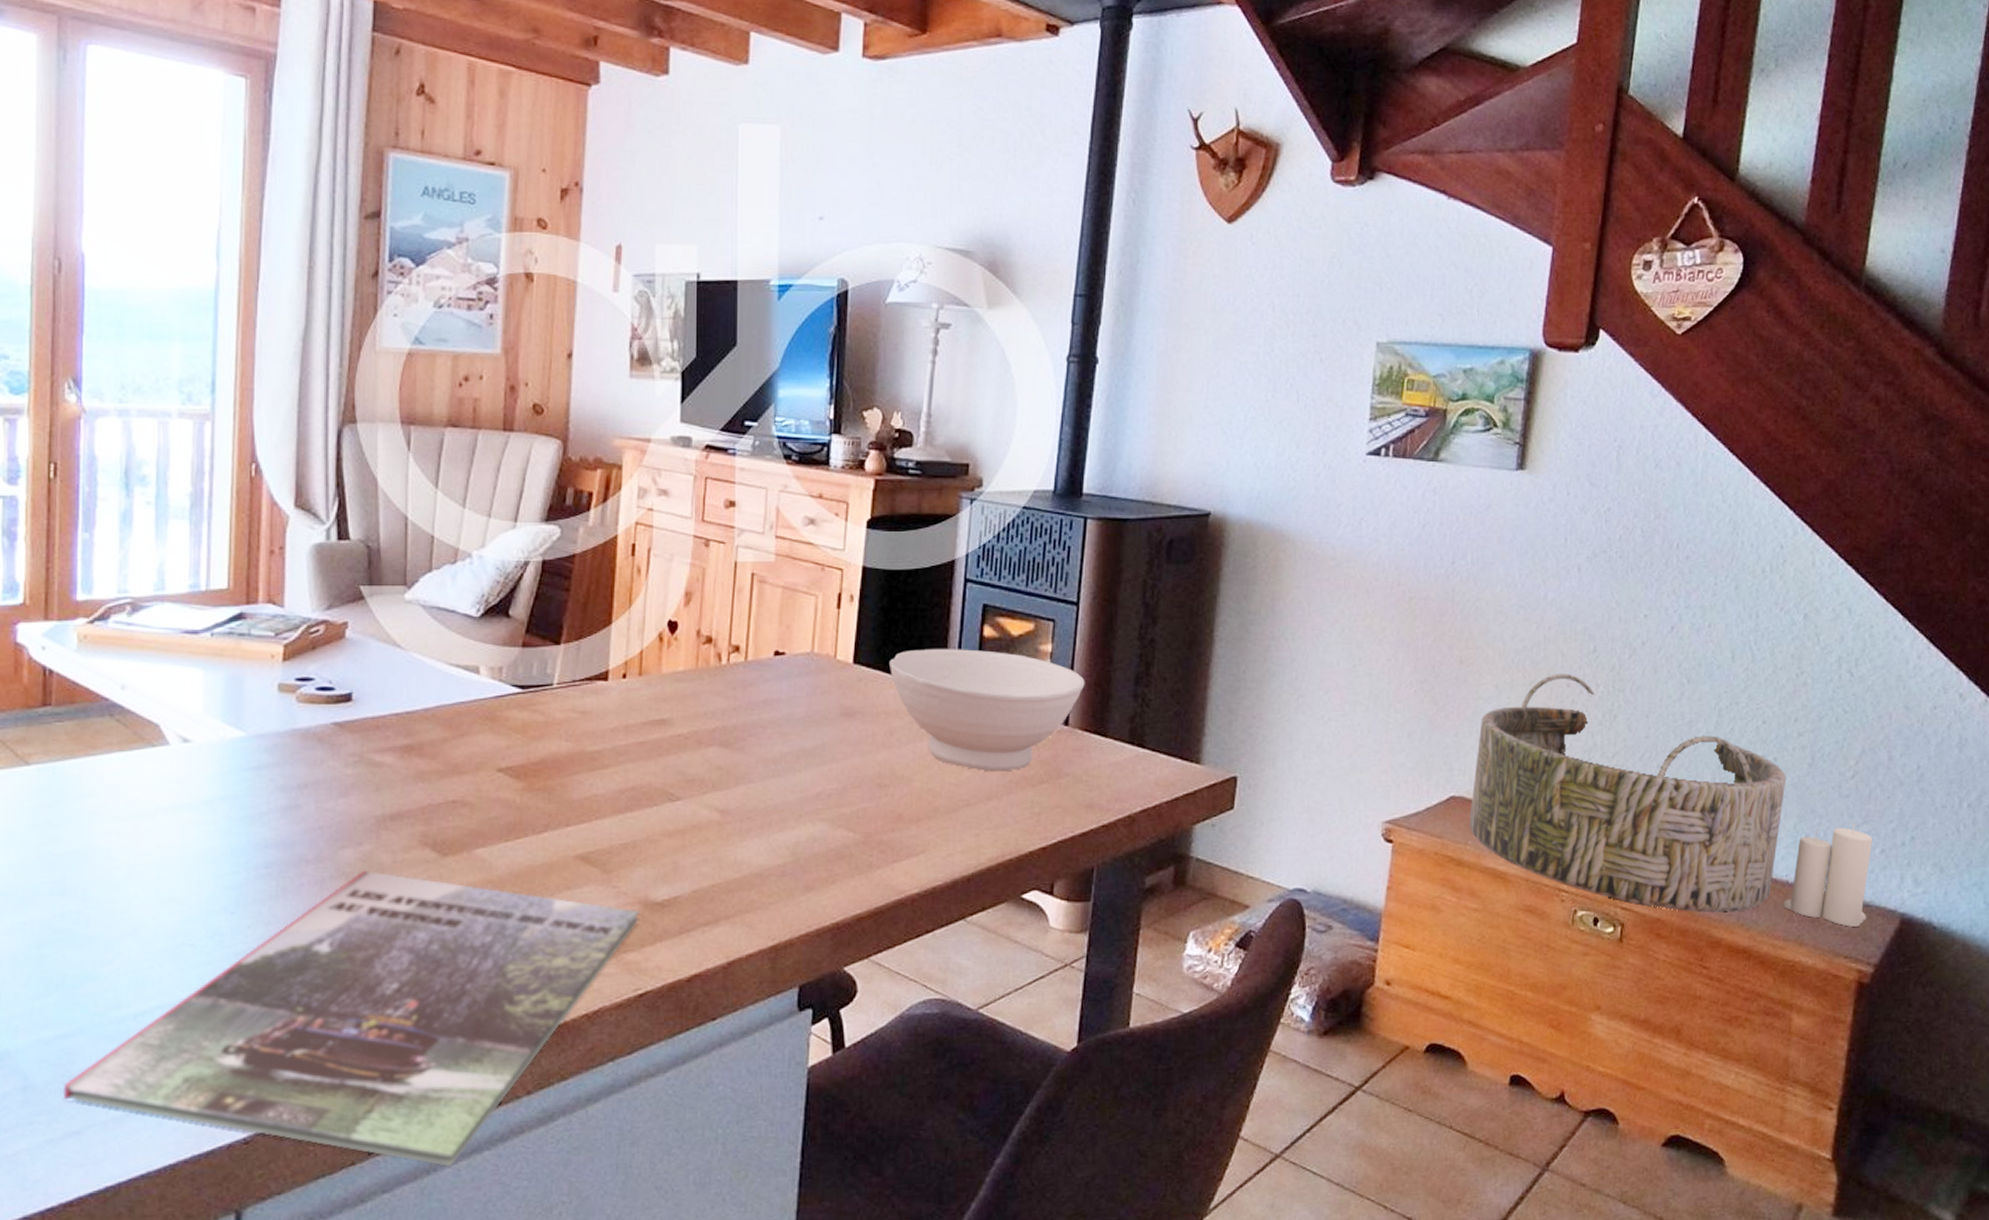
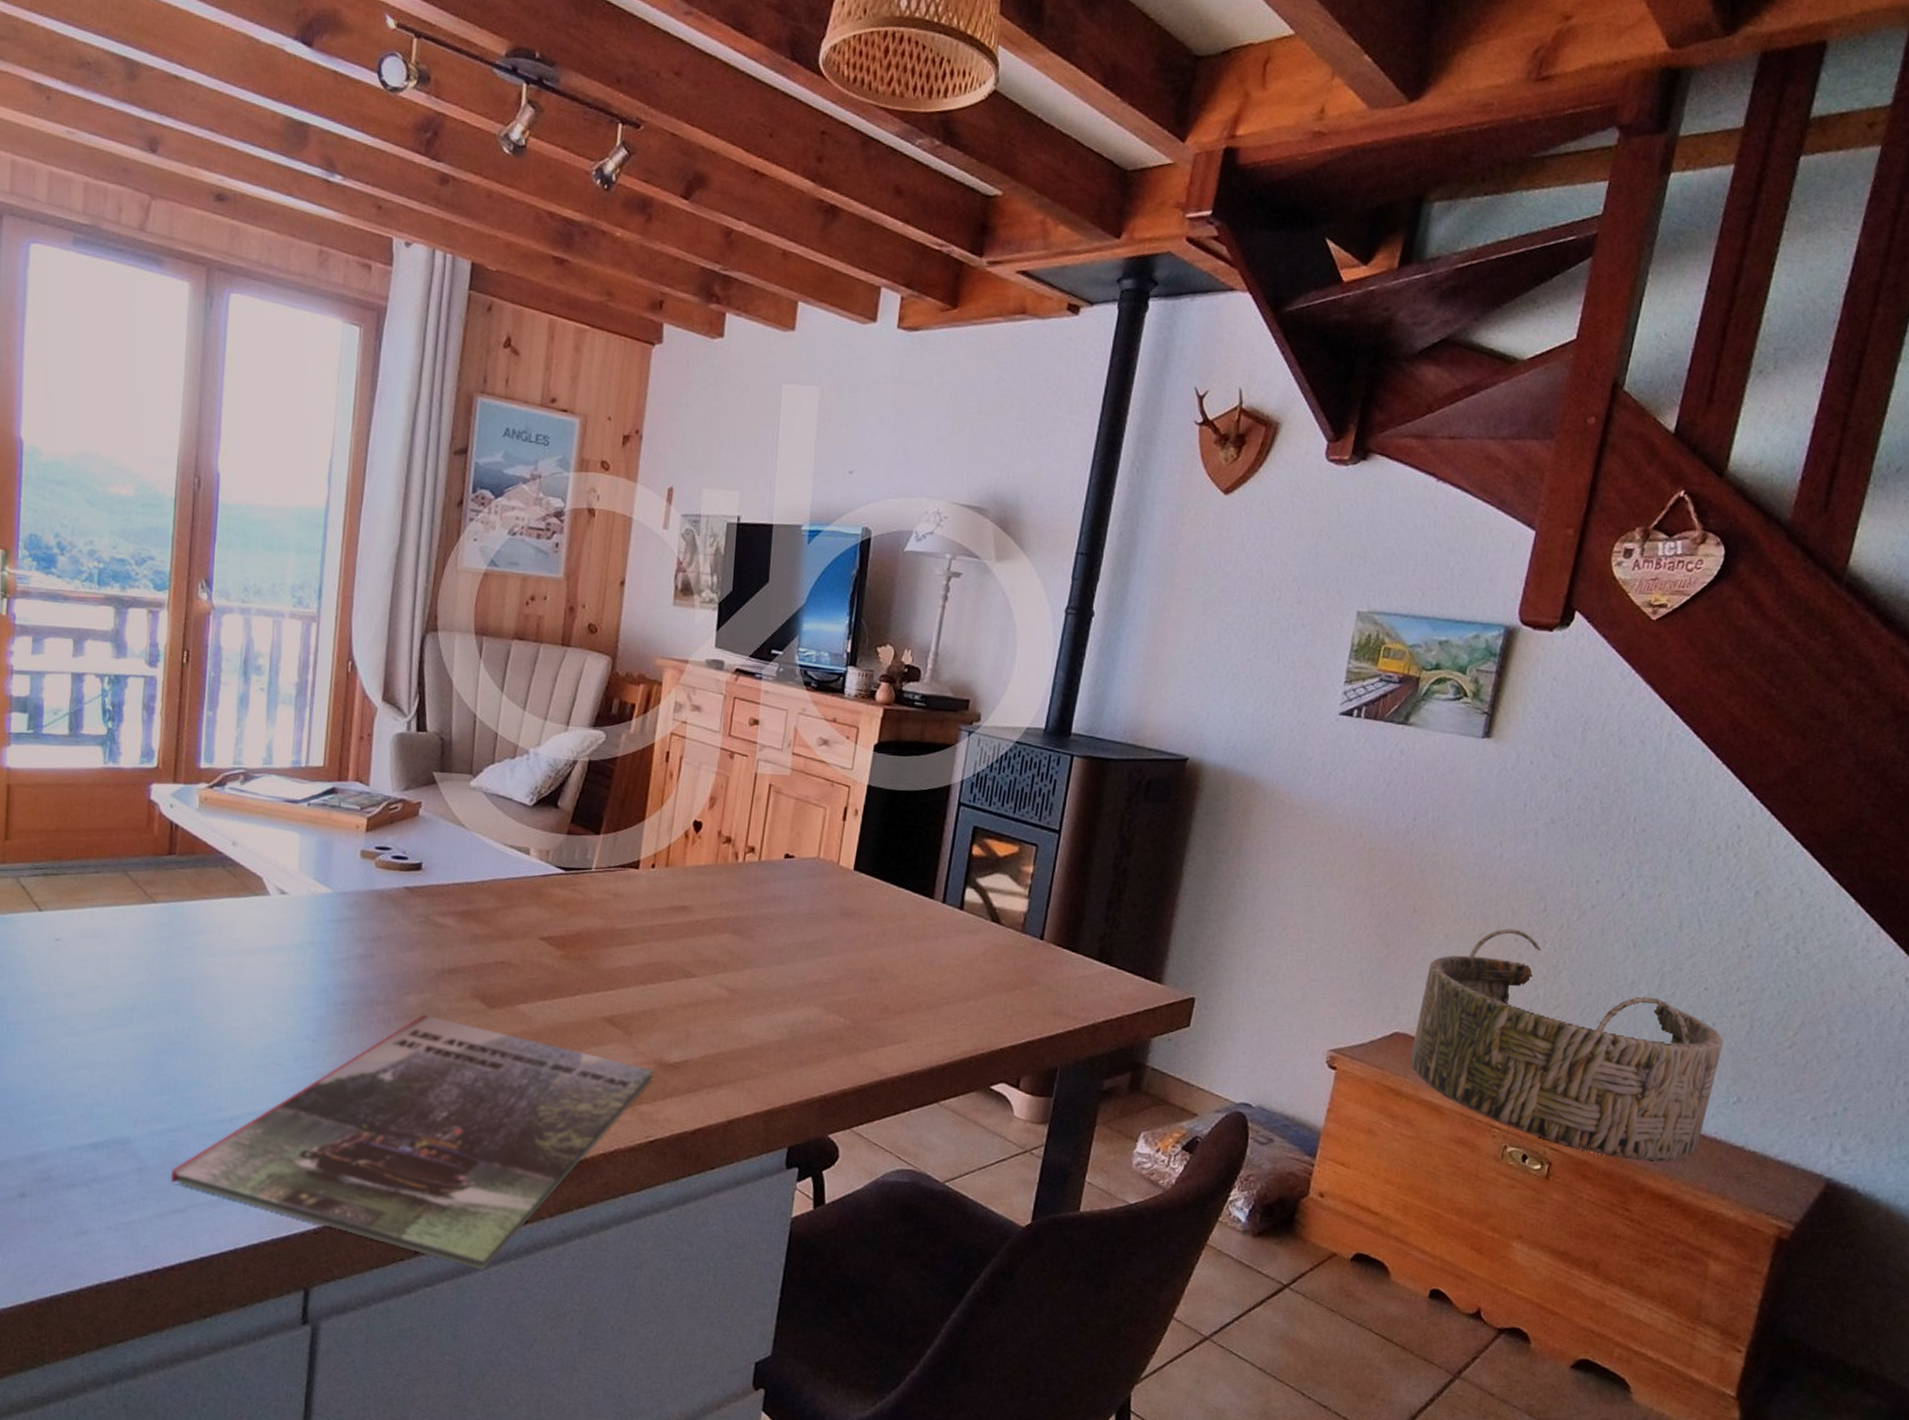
bowl: present [890,649,1085,771] -> none [886,862,1061,976]
candle: present [1782,821,1872,927] -> none [1708,1089,1805,1186]

